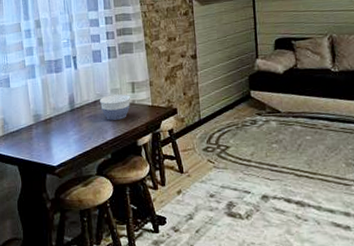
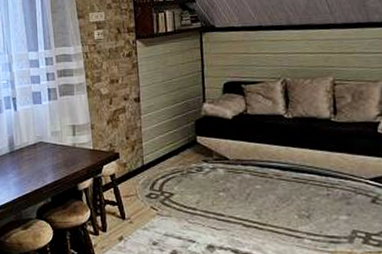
bowl: present [99,94,131,120] -> none [39,137,72,163]

